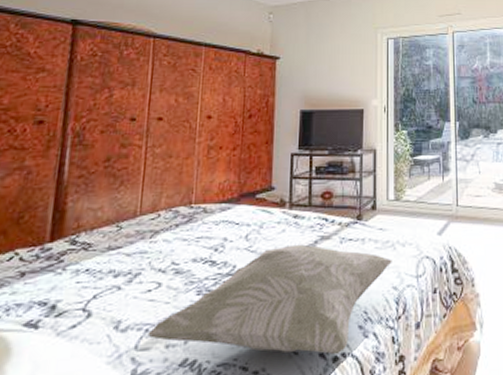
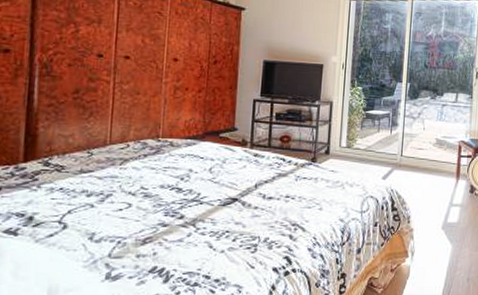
decorative pillow: present [148,244,392,355] -> none [120,179,341,270]

